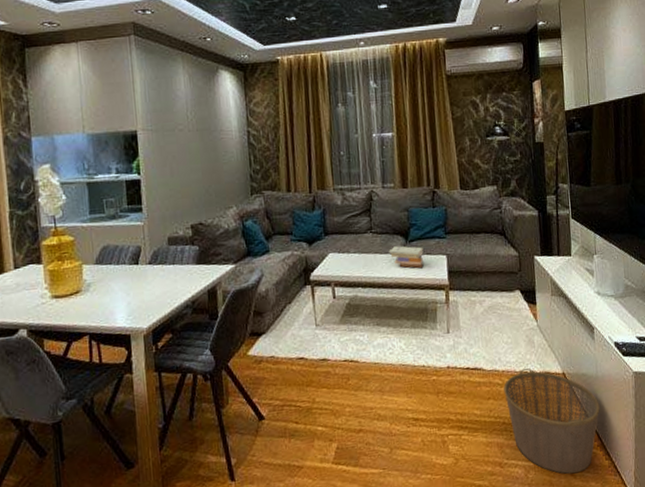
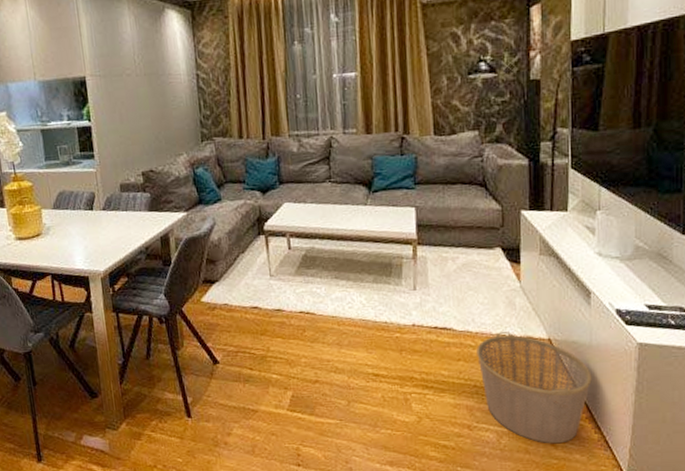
books: present [389,246,424,269] -> none [349,196,389,221]

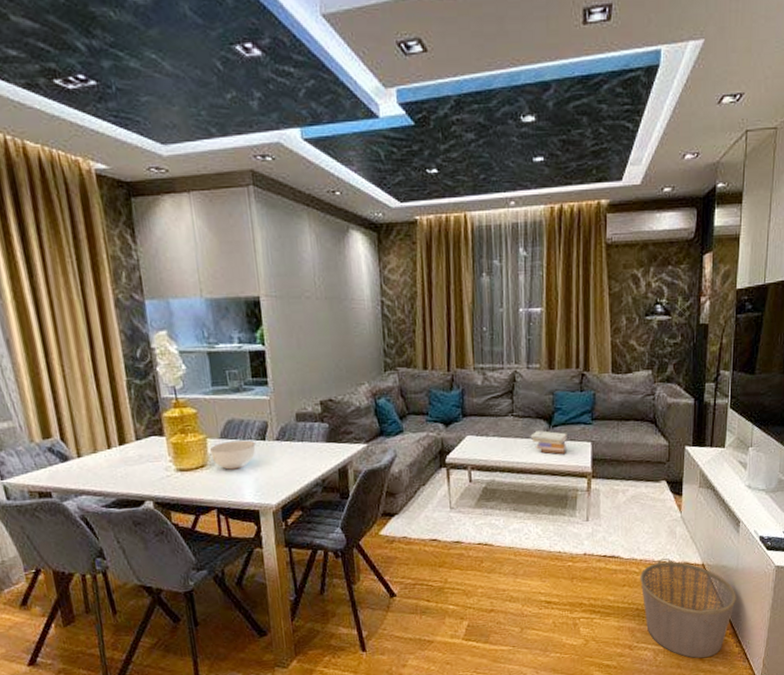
bowl: none [44,210,85,238] -> present [210,440,256,470]
books: none [349,196,389,221] -> present [530,430,567,455]

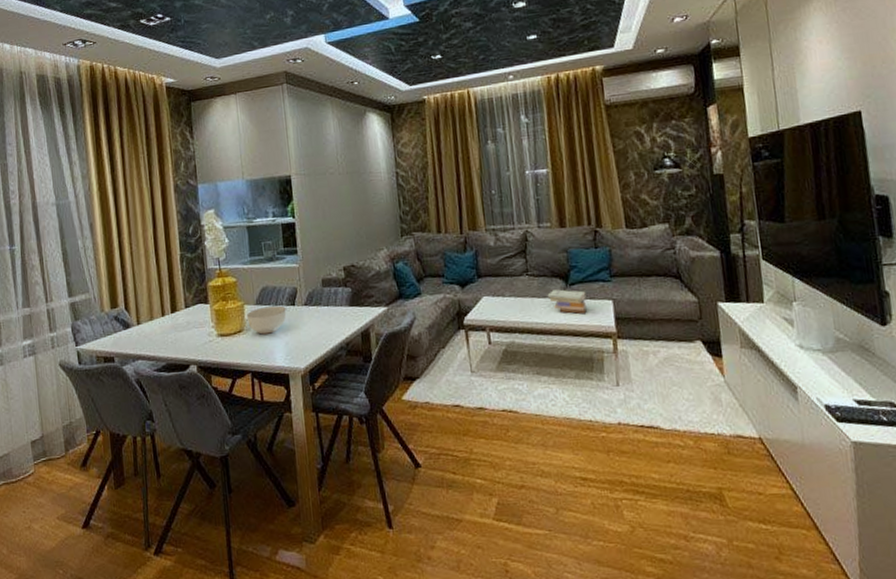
basket: present [640,557,736,659] -> none [686,429,810,557]

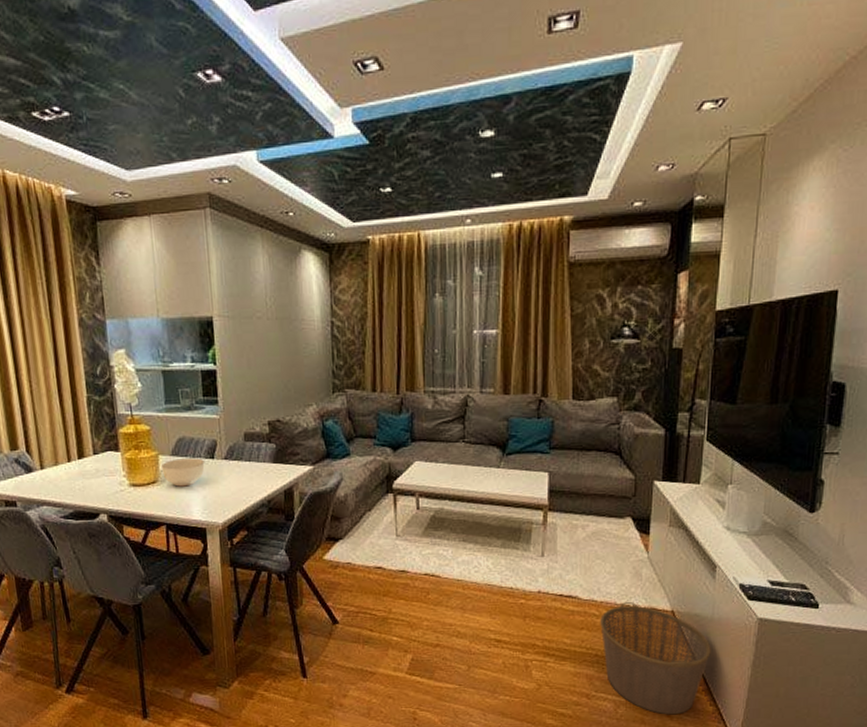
books: present [547,289,587,315] -> none [482,458,522,485]
basket: none [686,429,810,557] -> present [600,601,711,715]

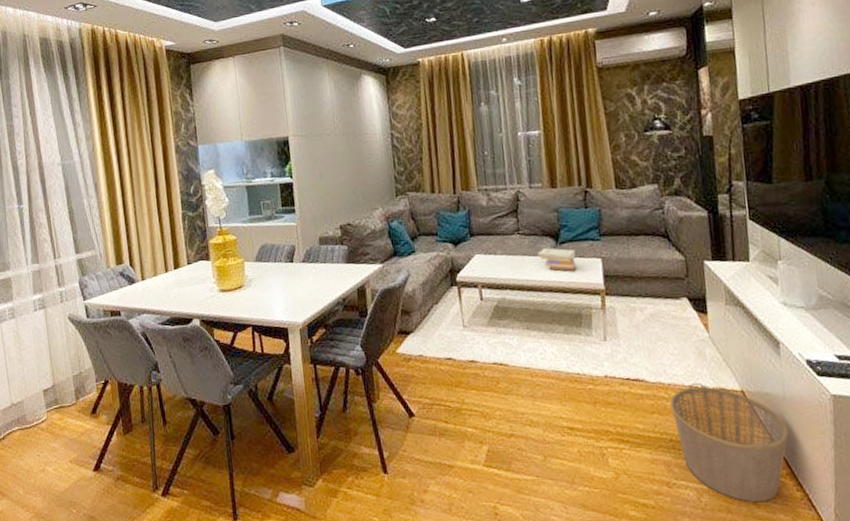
bowl: present [162,458,205,487] -> none [247,262,285,290]
books: none [482,458,522,485] -> present [538,248,576,272]

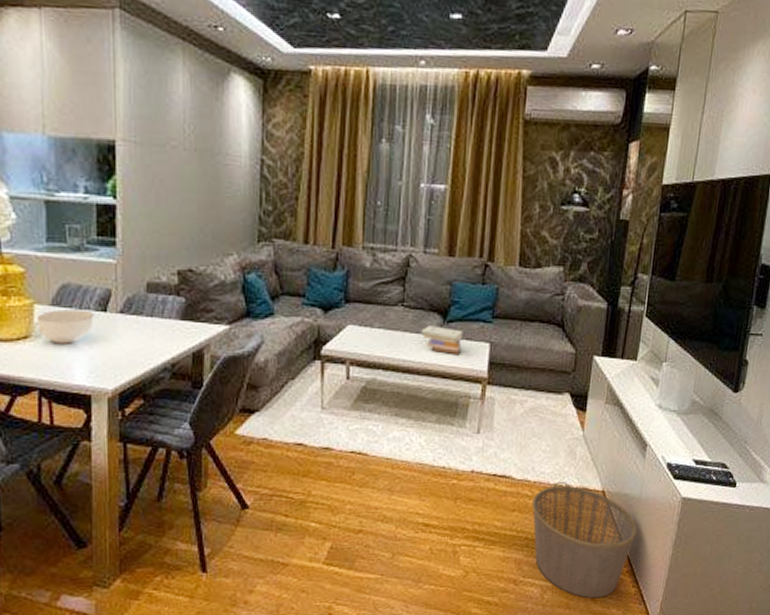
bowl: none [247,262,285,290] -> present [37,309,94,344]

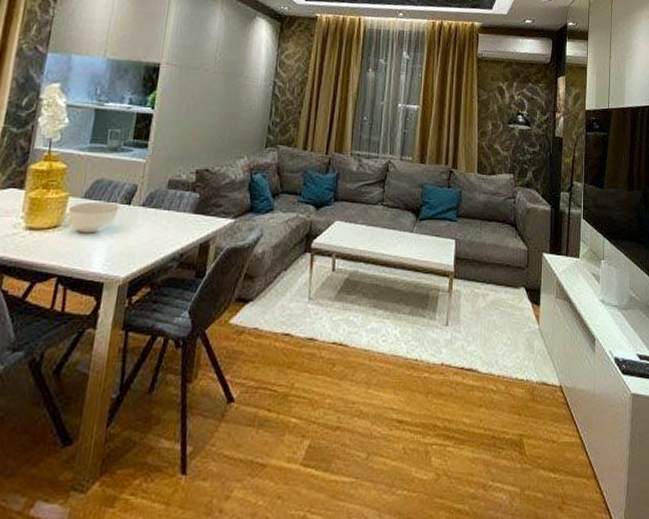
books: present [421,326,463,355] -> none [397,223,433,251]
basket: present [532,481,637,599] -> none [497,375,594,507]

